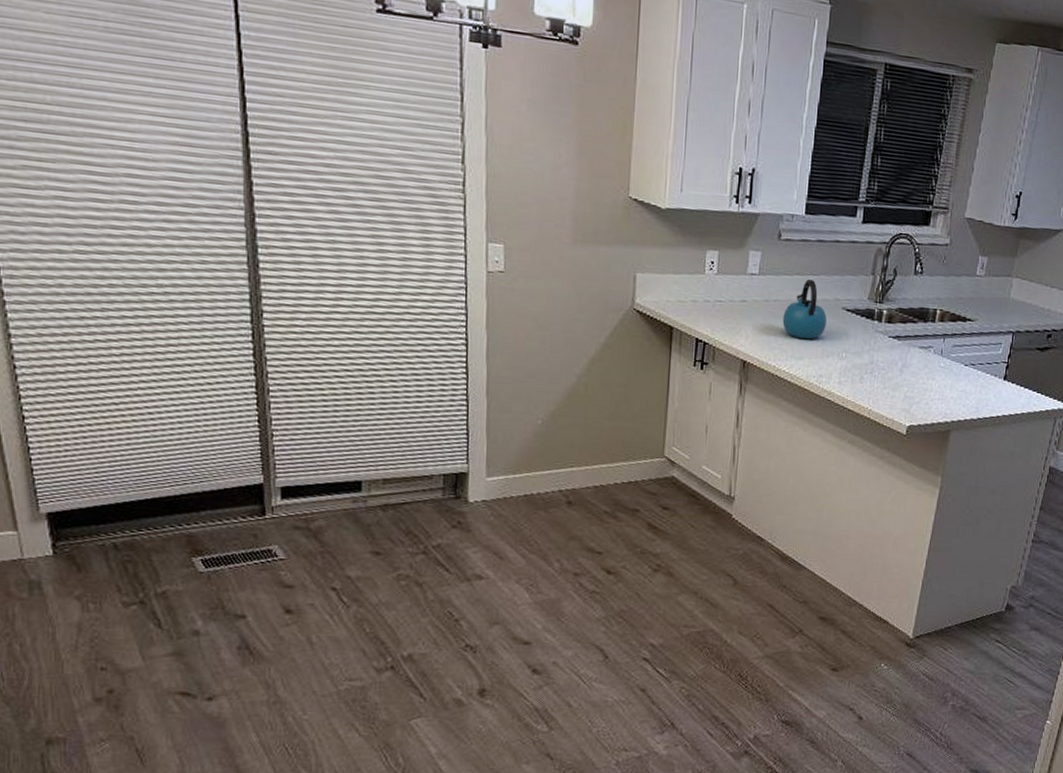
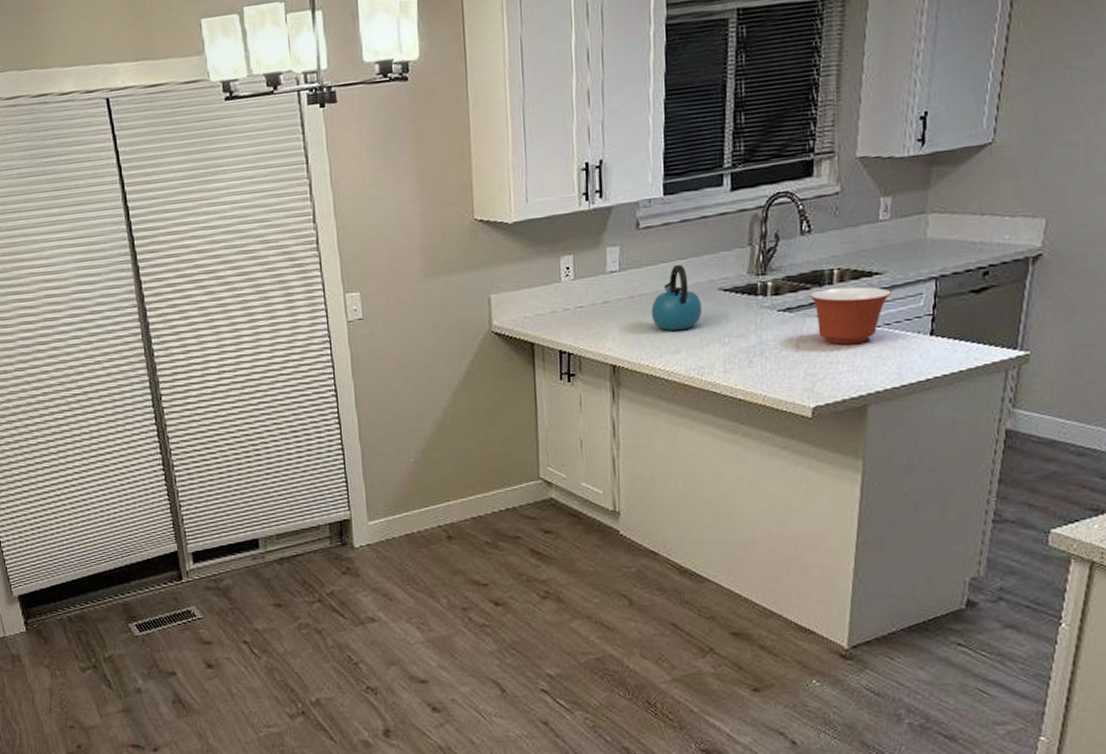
mixing bowl: none [915,325,979,377] -> present [809,286,891,345]

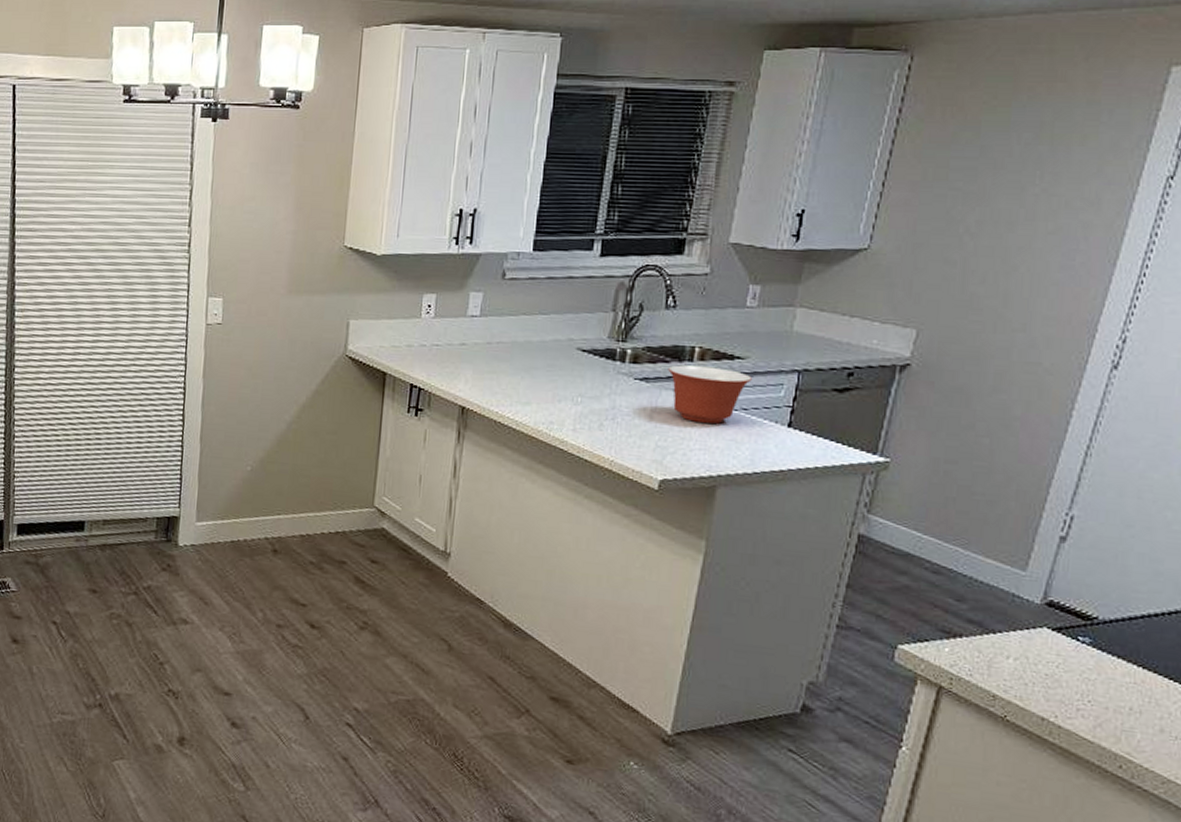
kettle: present [651,265,702,331] -> none [506,319,558,384]

